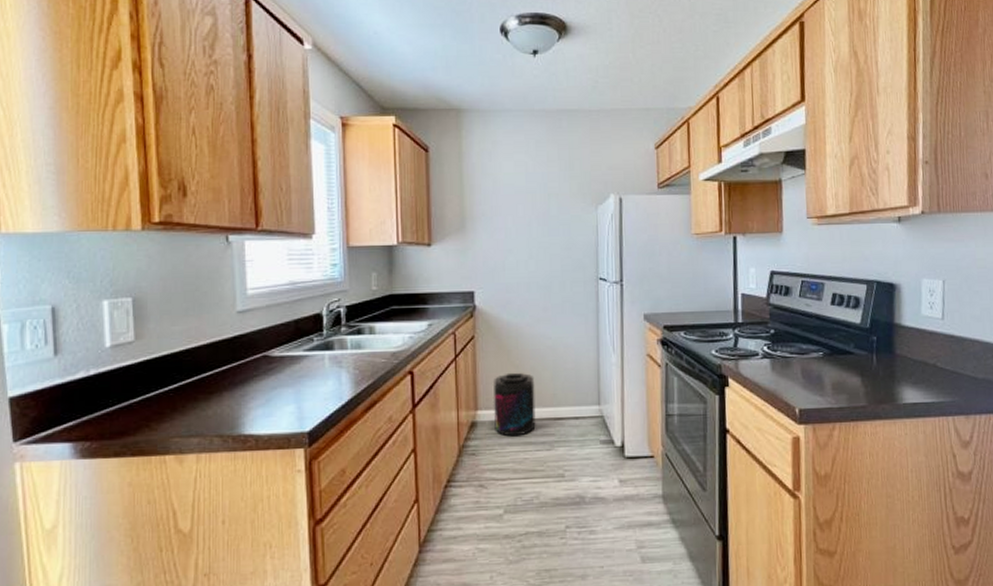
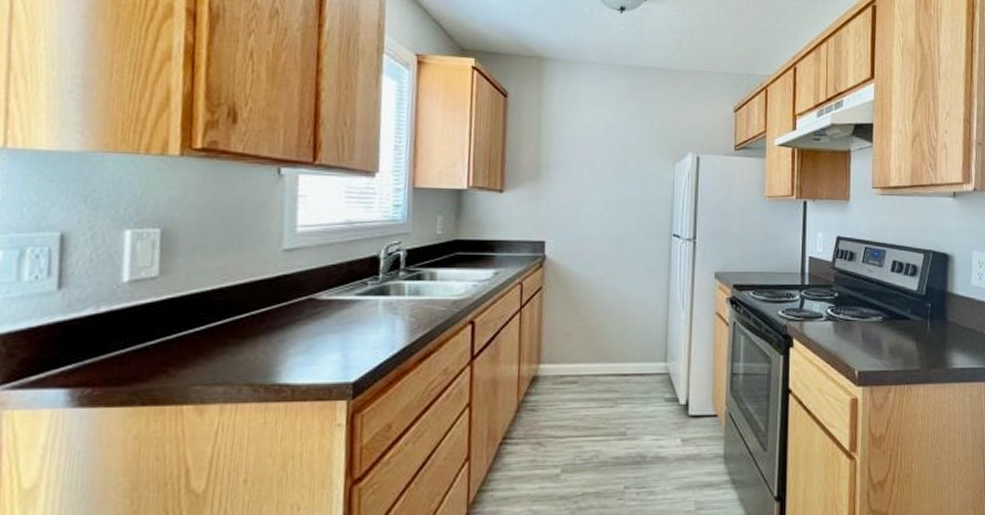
supplement container: present [492,372,536,437] -> none [557,326,602,392]

